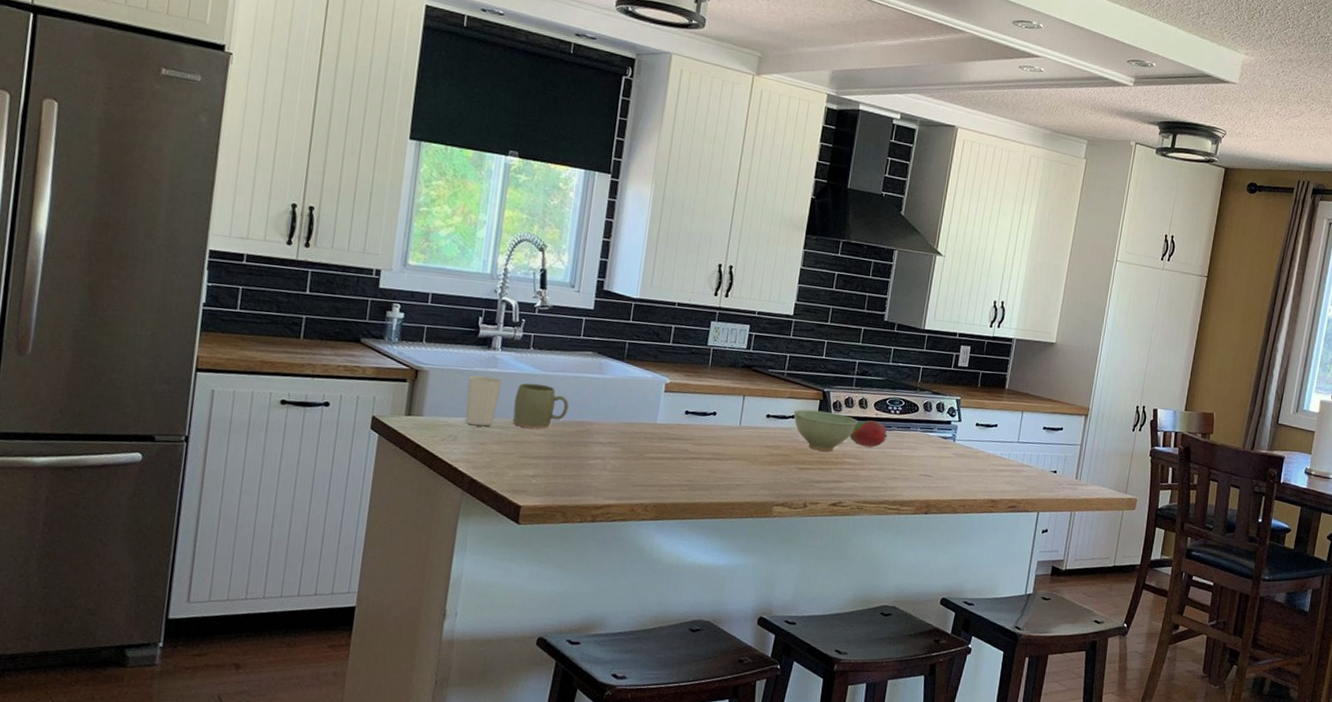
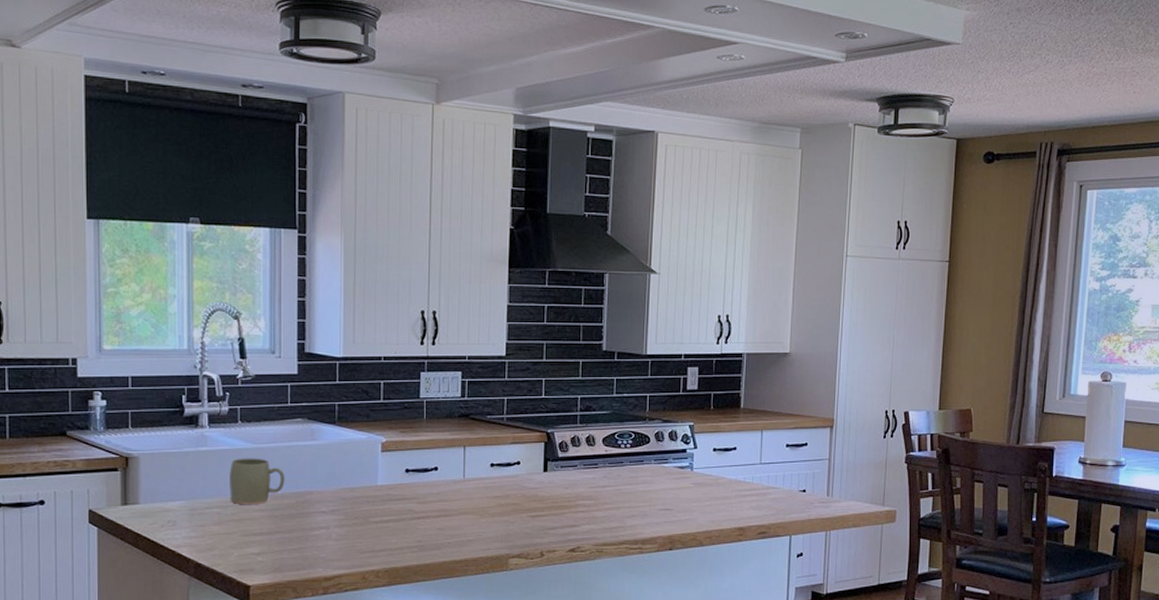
cup: present [465,375,502,427] -> none [180,457,214,508]
bowl: present [793,409,858,452] -> none [518,453,587,495]
fruit: present [849,420,888,448] -> none [580,458,620,486]

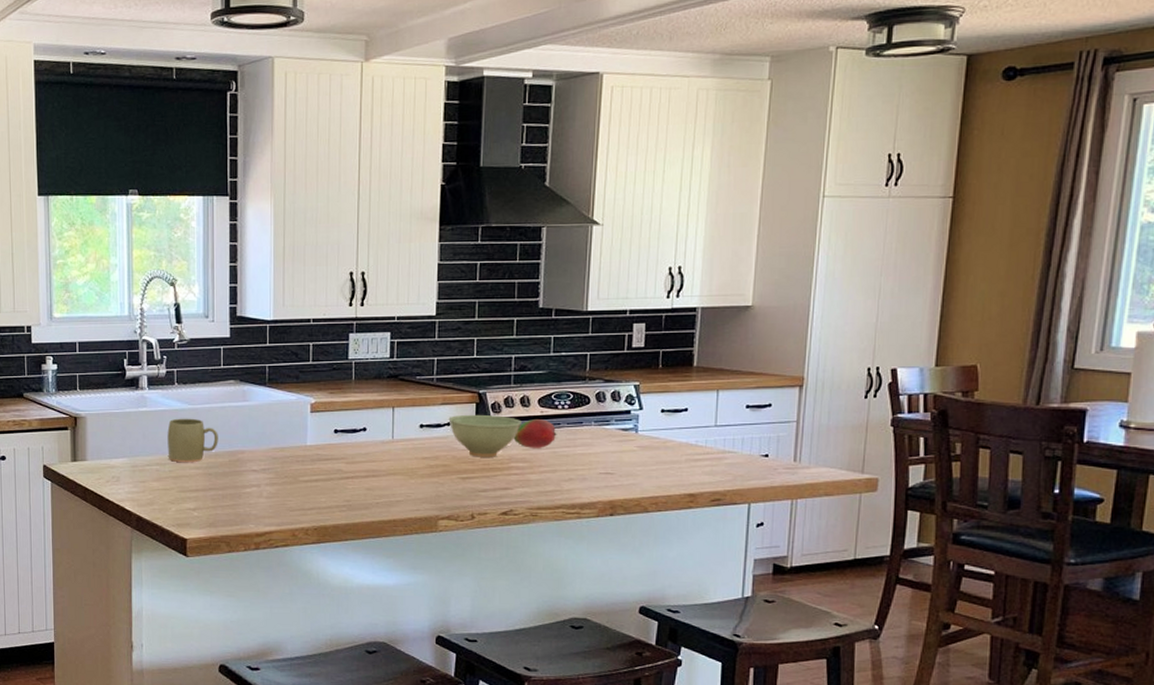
bowl: none [518,453,587,495] -> present [448,414,522,457]
fruit: none [580,458,620,486] -> present [513,419,557,448]

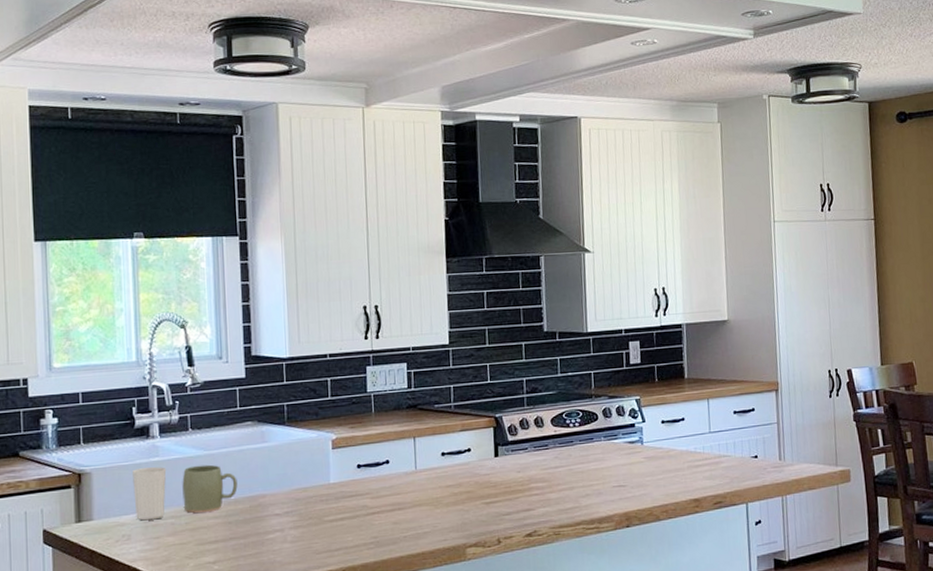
cup: none [123,417,153,465] -> present [133,467,167,521]
bowl: present [448,414,522,457] -> none [468,438,538,481]
fruit: present [513,419,557,448] -> none [531,438,571,468]

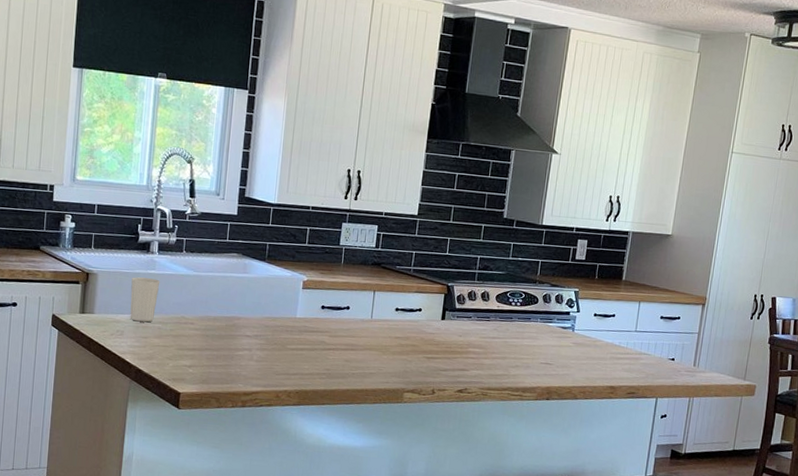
mug: present [182,464,238,513] -> none [170,282,218,324]

